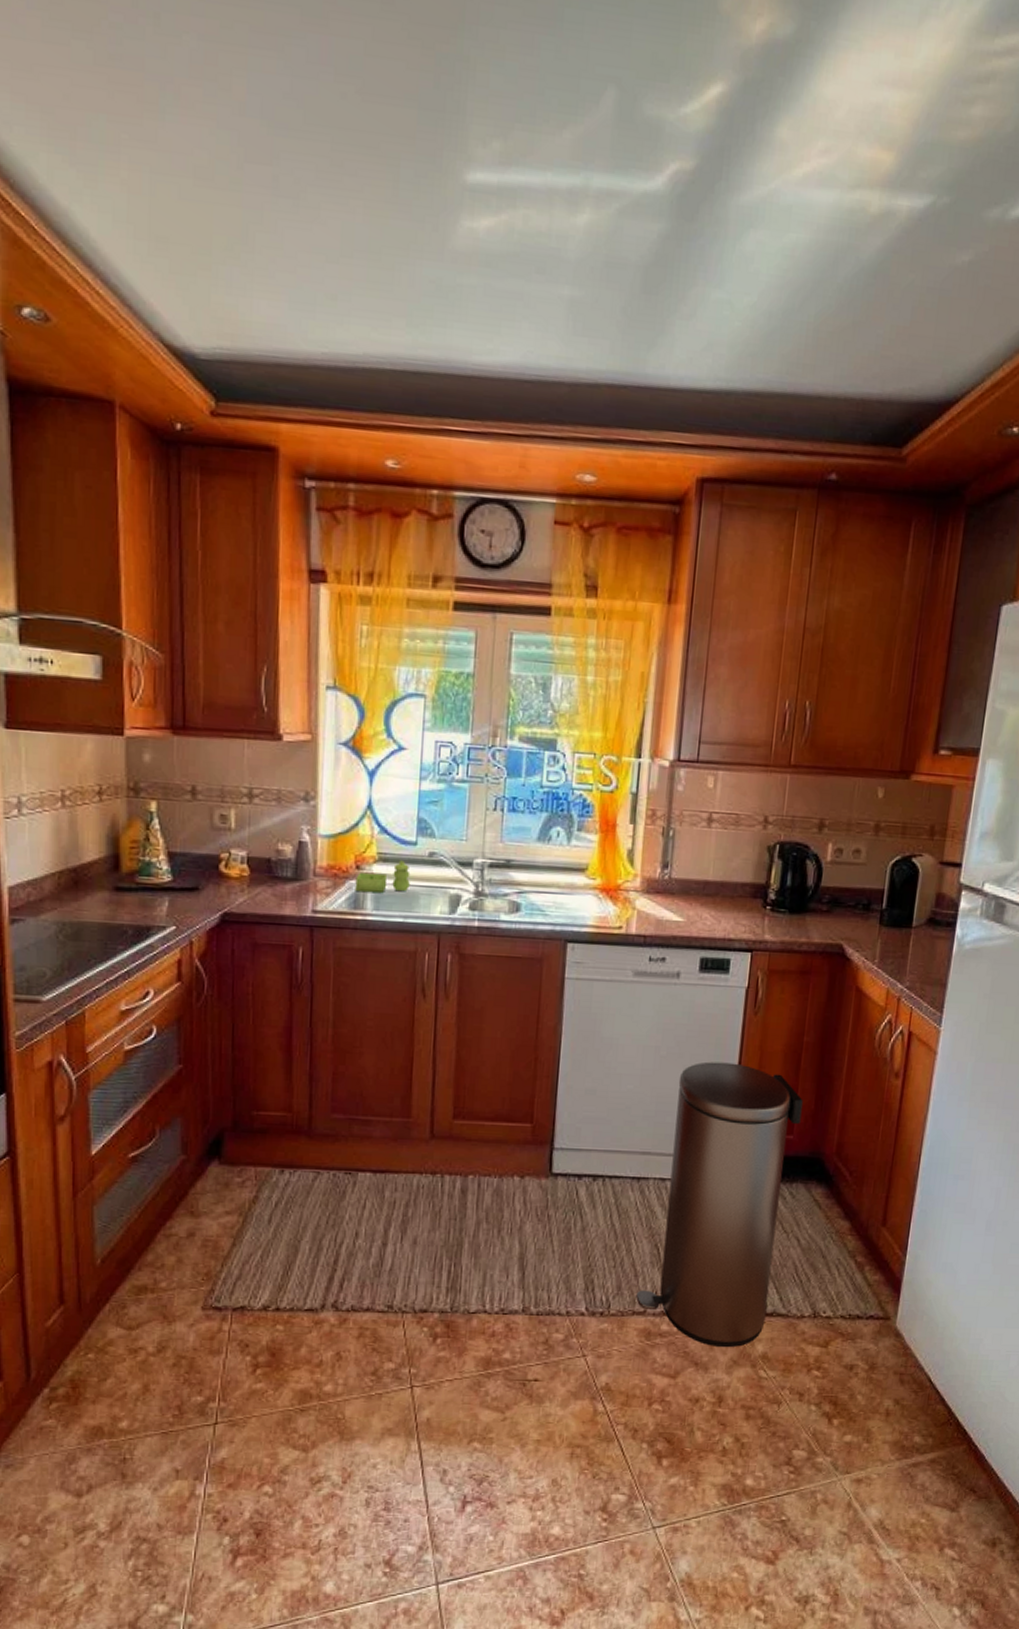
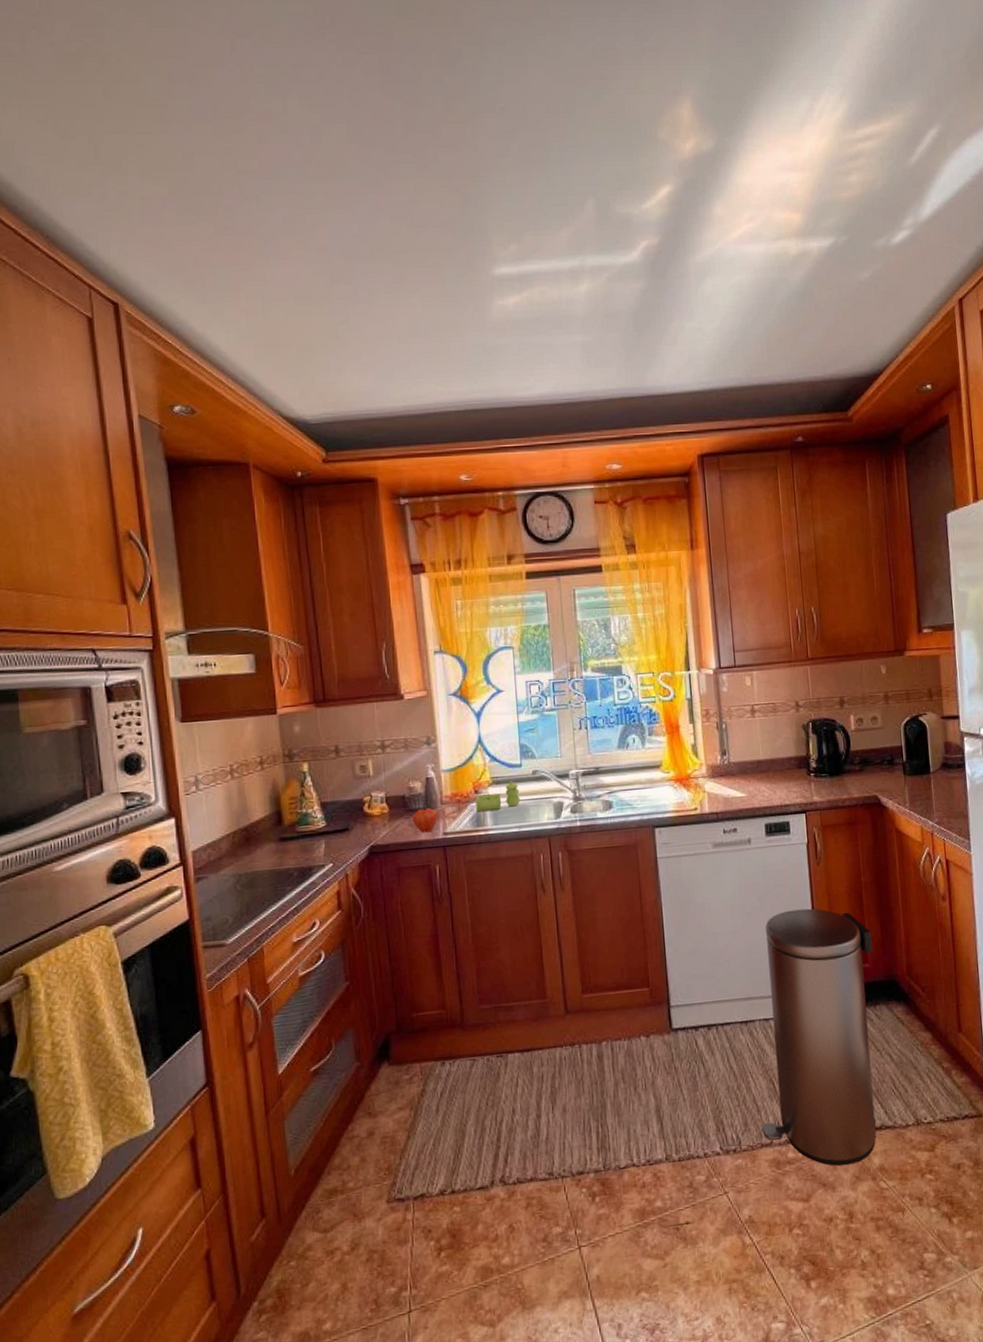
fruit: none [277,874,308,907] -> present [412,805,438,833]

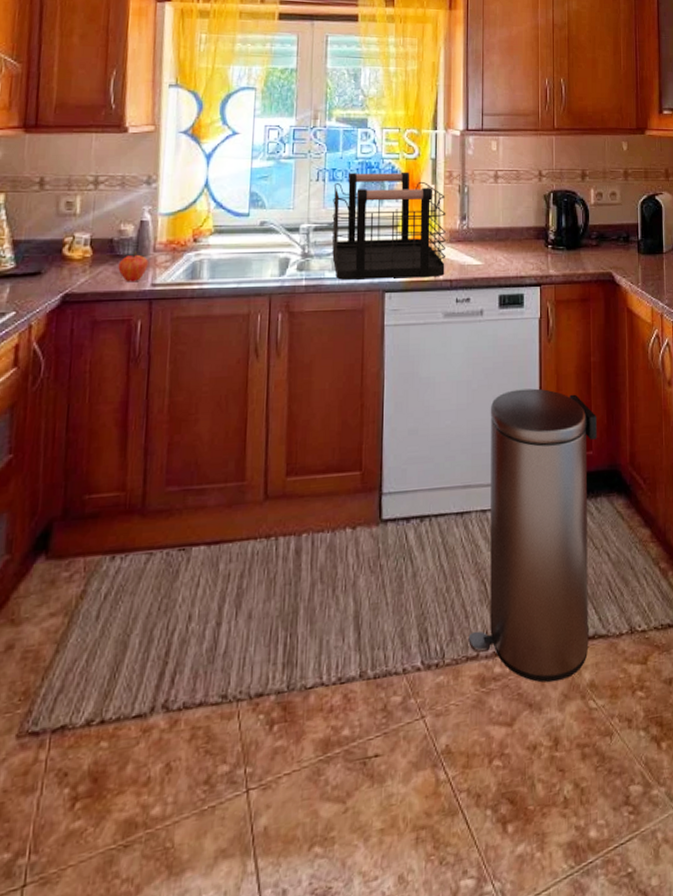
soap dispenser: present [475,781,520,812] -> none [192,231,244,263]
dish rack: none [596,713,710,820] -> present [331,172,446,281]

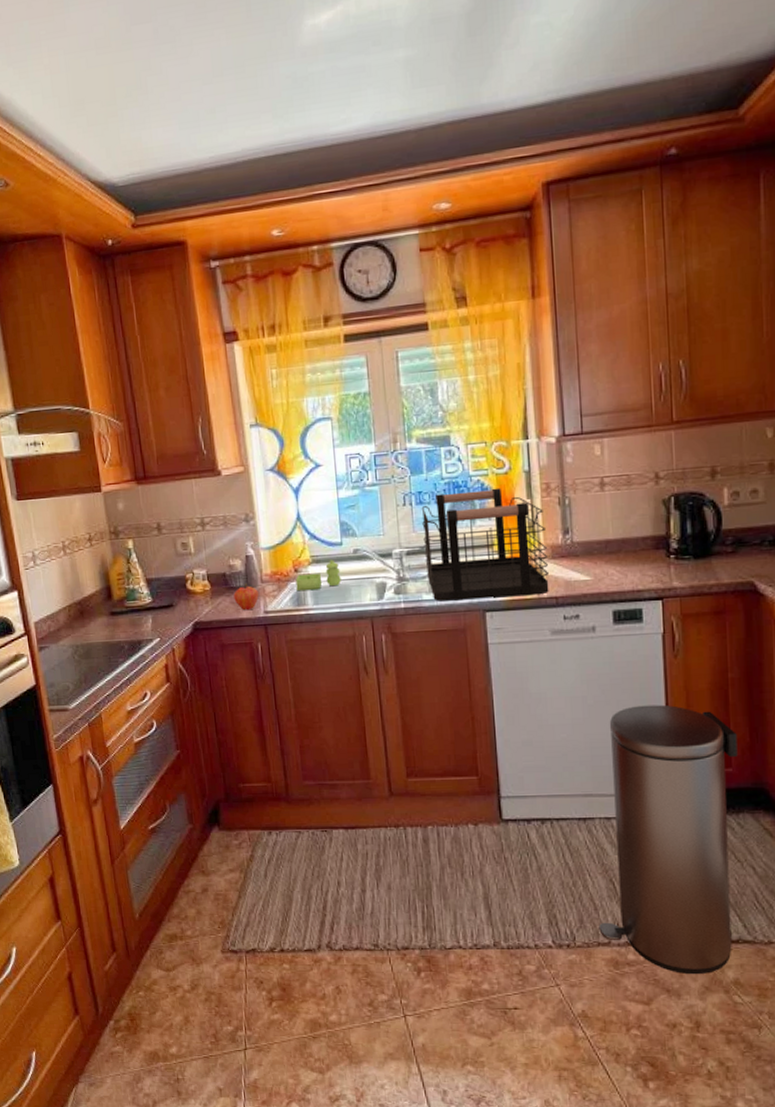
soap dispenser: none [192,231,244,263] -> present [295,560,341,592]

